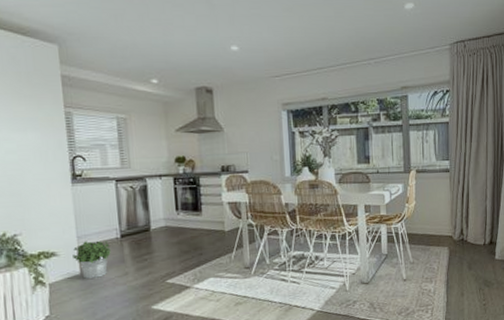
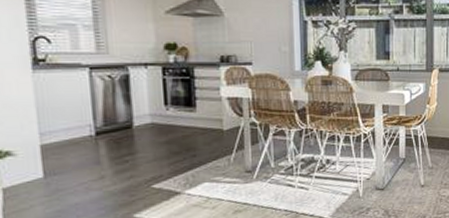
potted plant: present [73,240,111,279] -> none [34,138,83,183]

